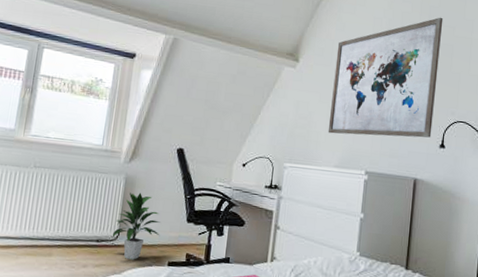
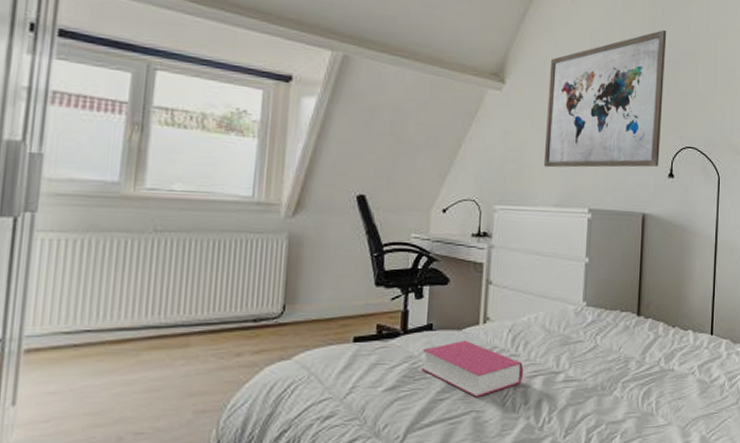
indoor plant: present [112,192,161,260] -> none [274,254,341,340]

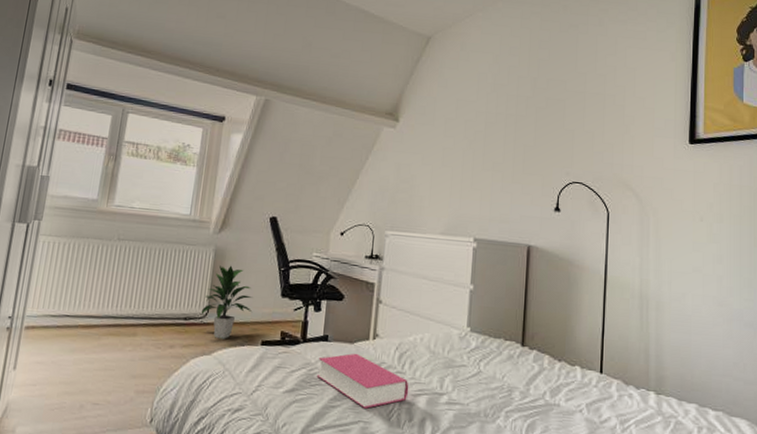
indoor plant: none [274,254,341,340] -> present [200,265,253,339]
wall art: present [543,29,667,168] -> none [432,70,553,201]

